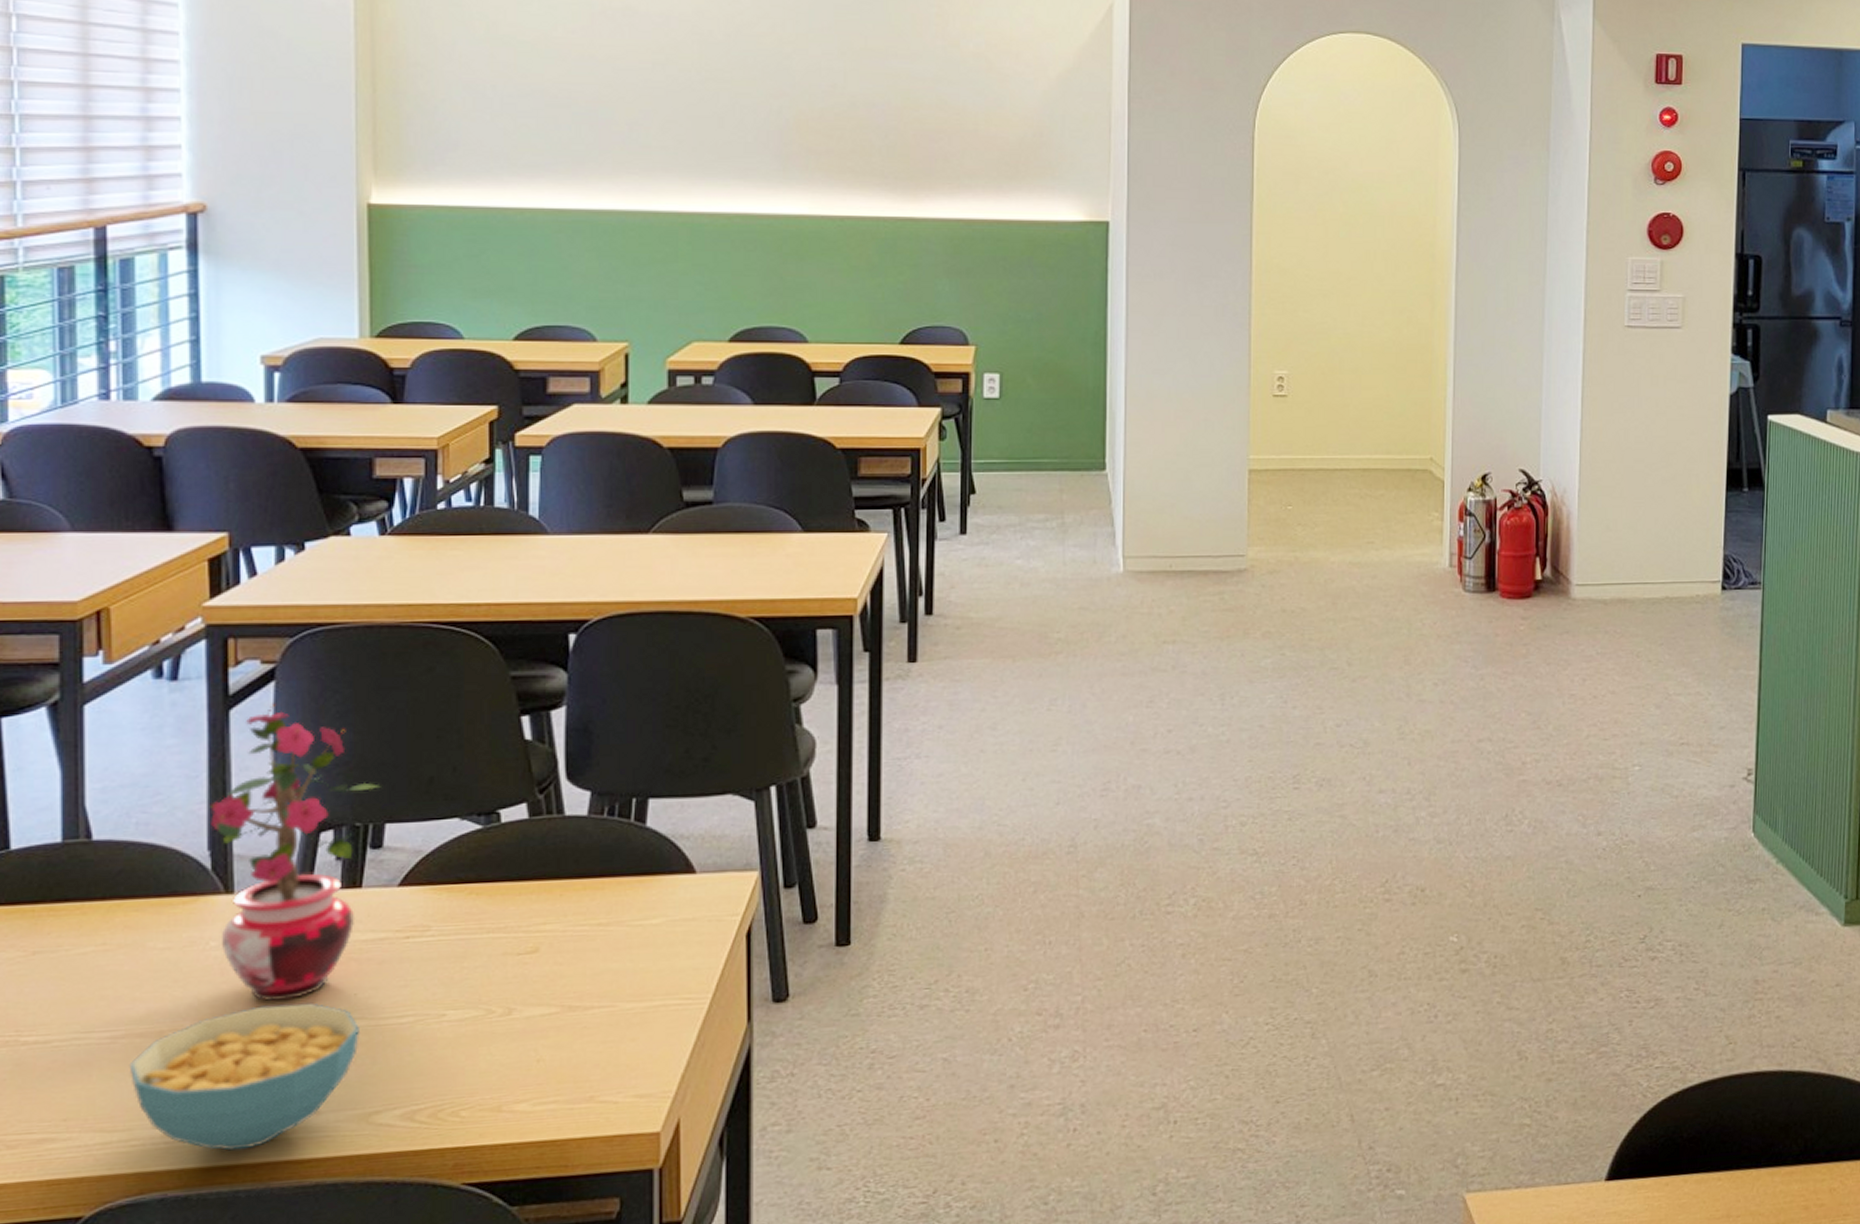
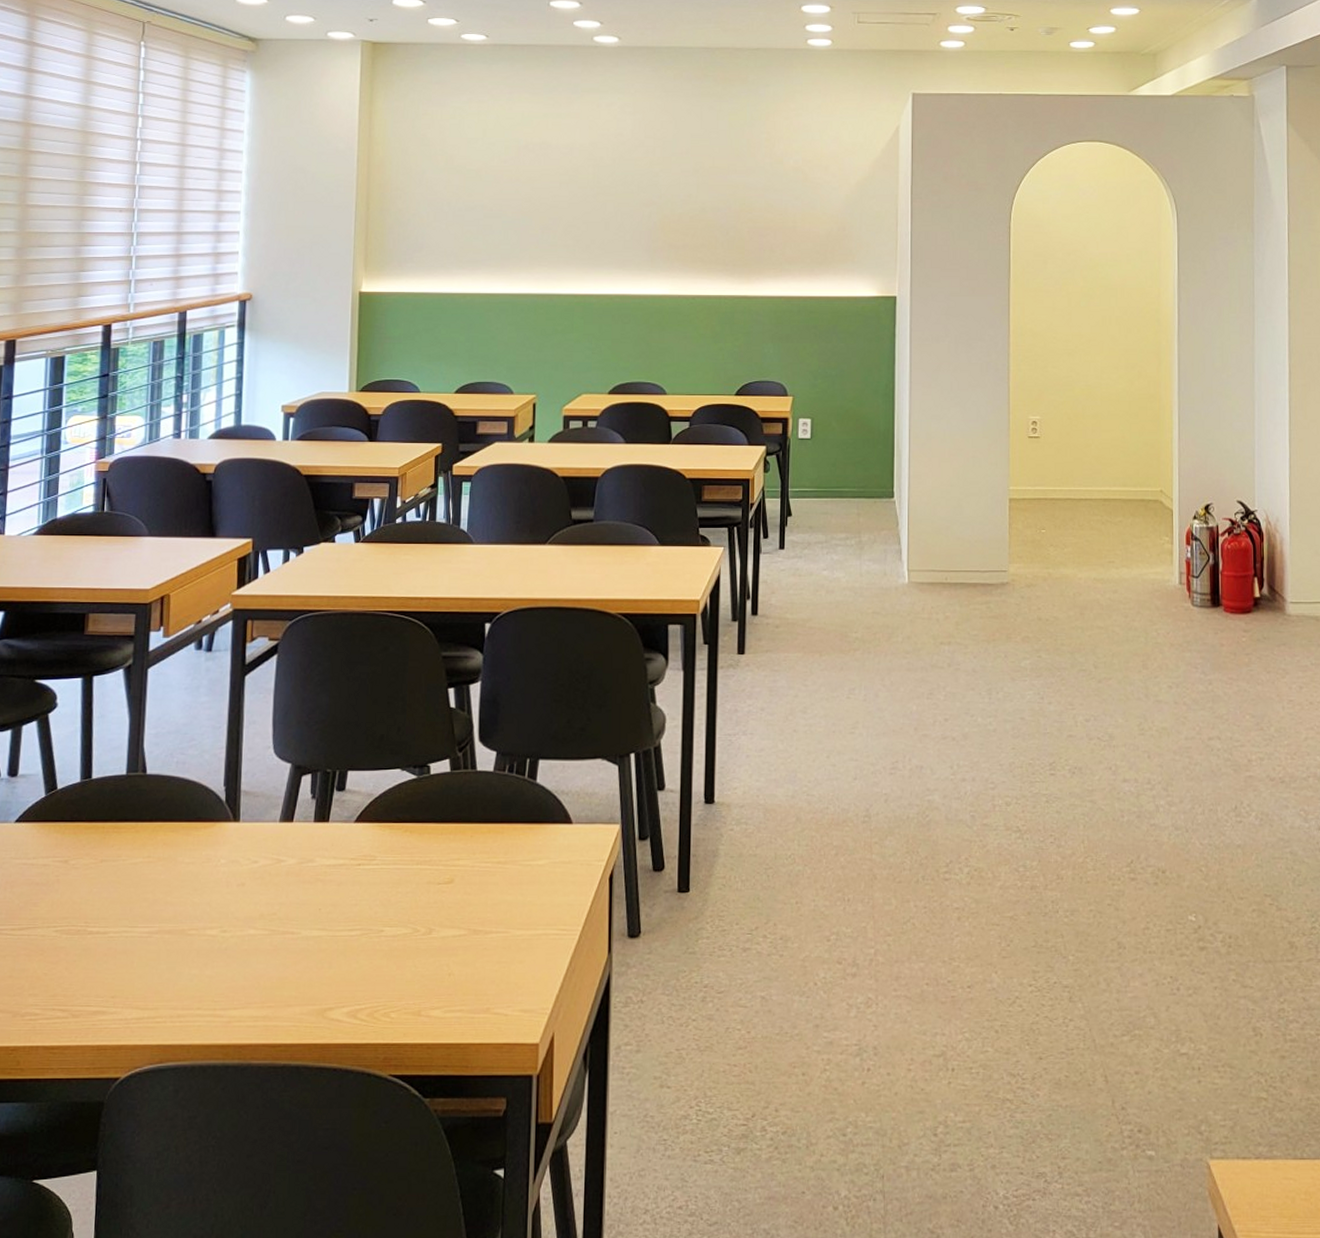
cereal bowl: present [129,1003,359,1151] -> none [159,914,321,1032]
potted plant: present [209,703,381,1001] -> none [227,672,346,911]

